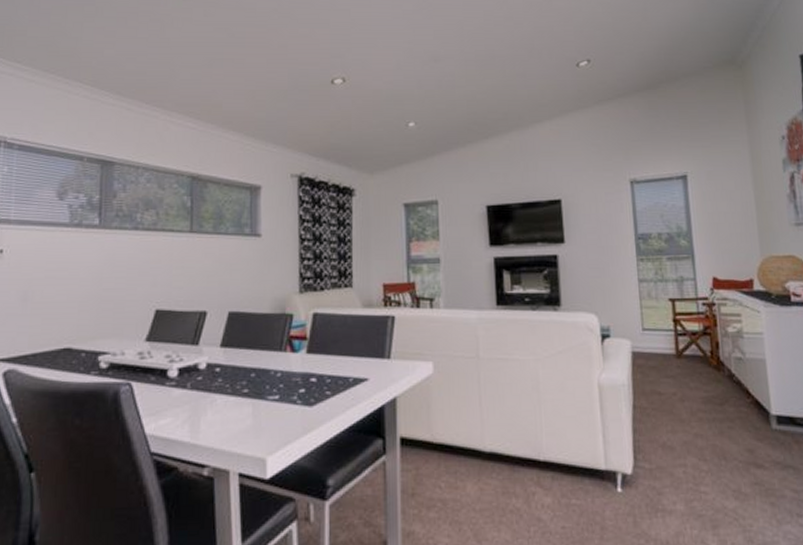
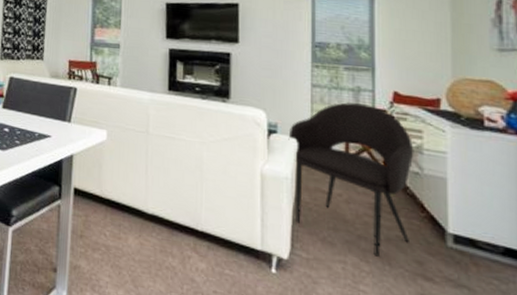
armchair: none [621,294,740,453] -> present [288,102,414,257]

